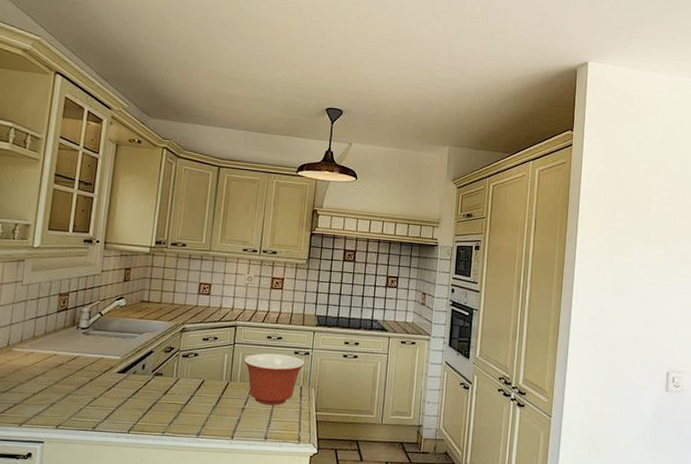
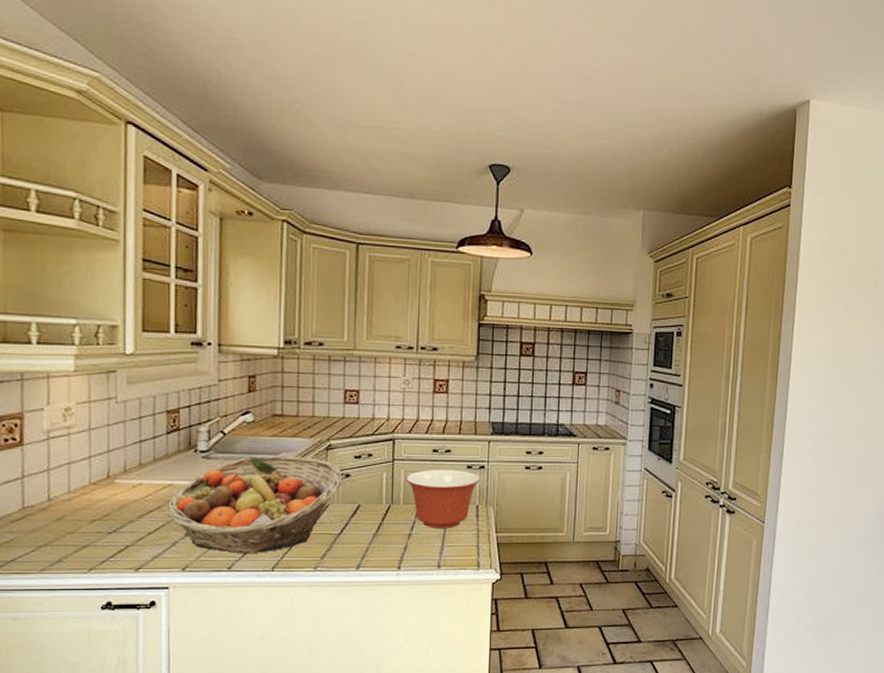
fruit basket: none [50,334,192,417] -> present [168,455,342,553]

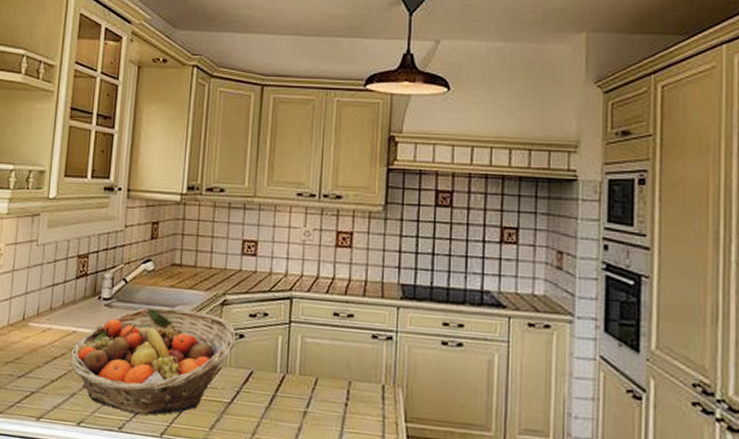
mixing bowl: present [406,469,480,528] -> none [303,336,387,410]

